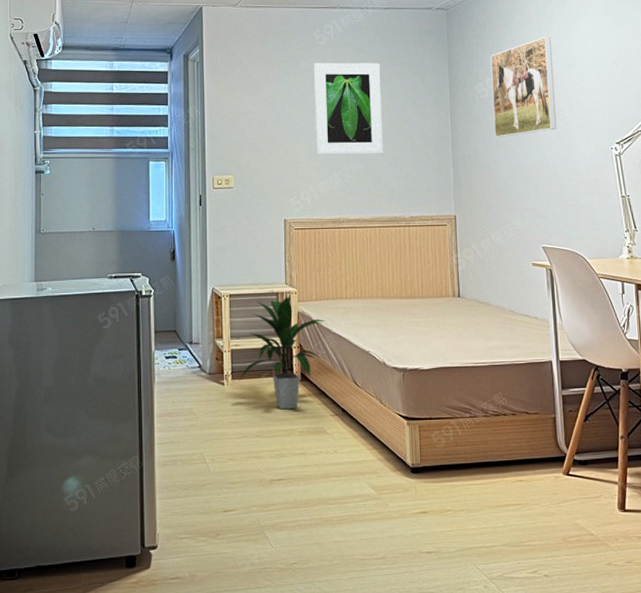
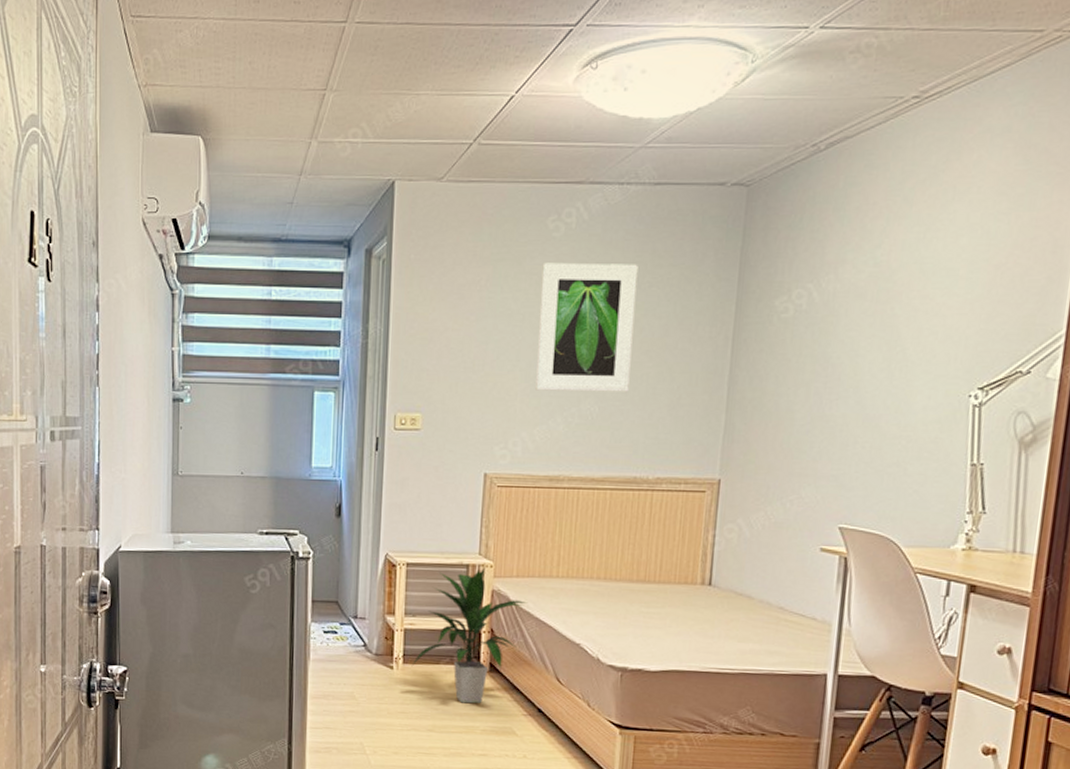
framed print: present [490,37,557,137] -> none [793,228,905,374]

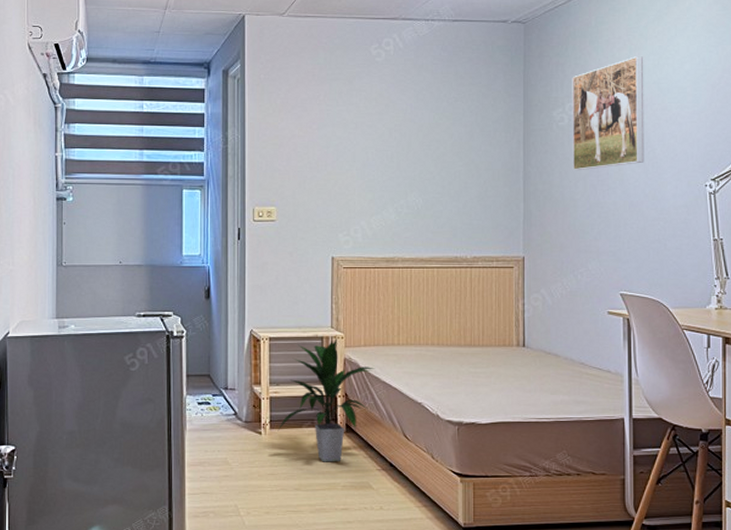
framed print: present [536,262,638,392] -> none [369,82,445,186]
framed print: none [793,228,905,374] -> present [572,56,644,170]

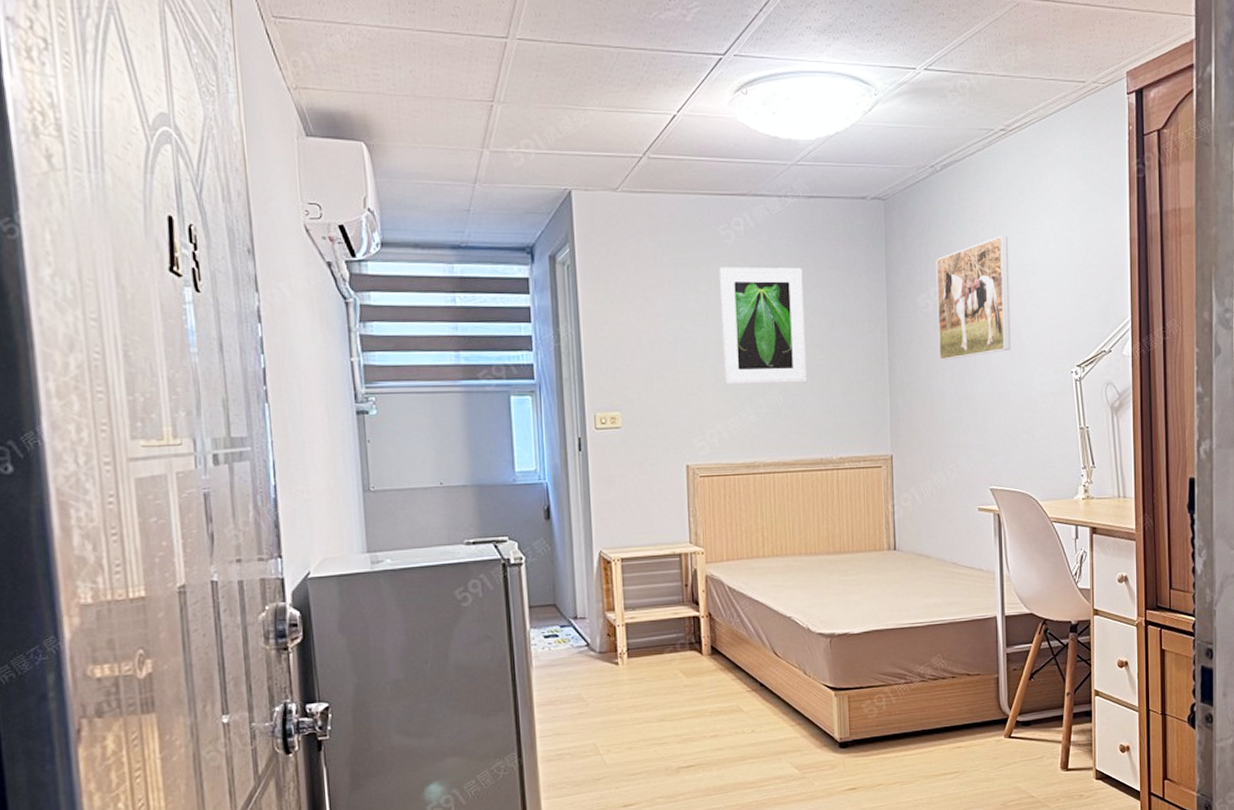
indoor plant: present [277,338,376,462] -> none [636,554,741,689]
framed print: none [369,82,445,186] -> present [718,267,807,385]

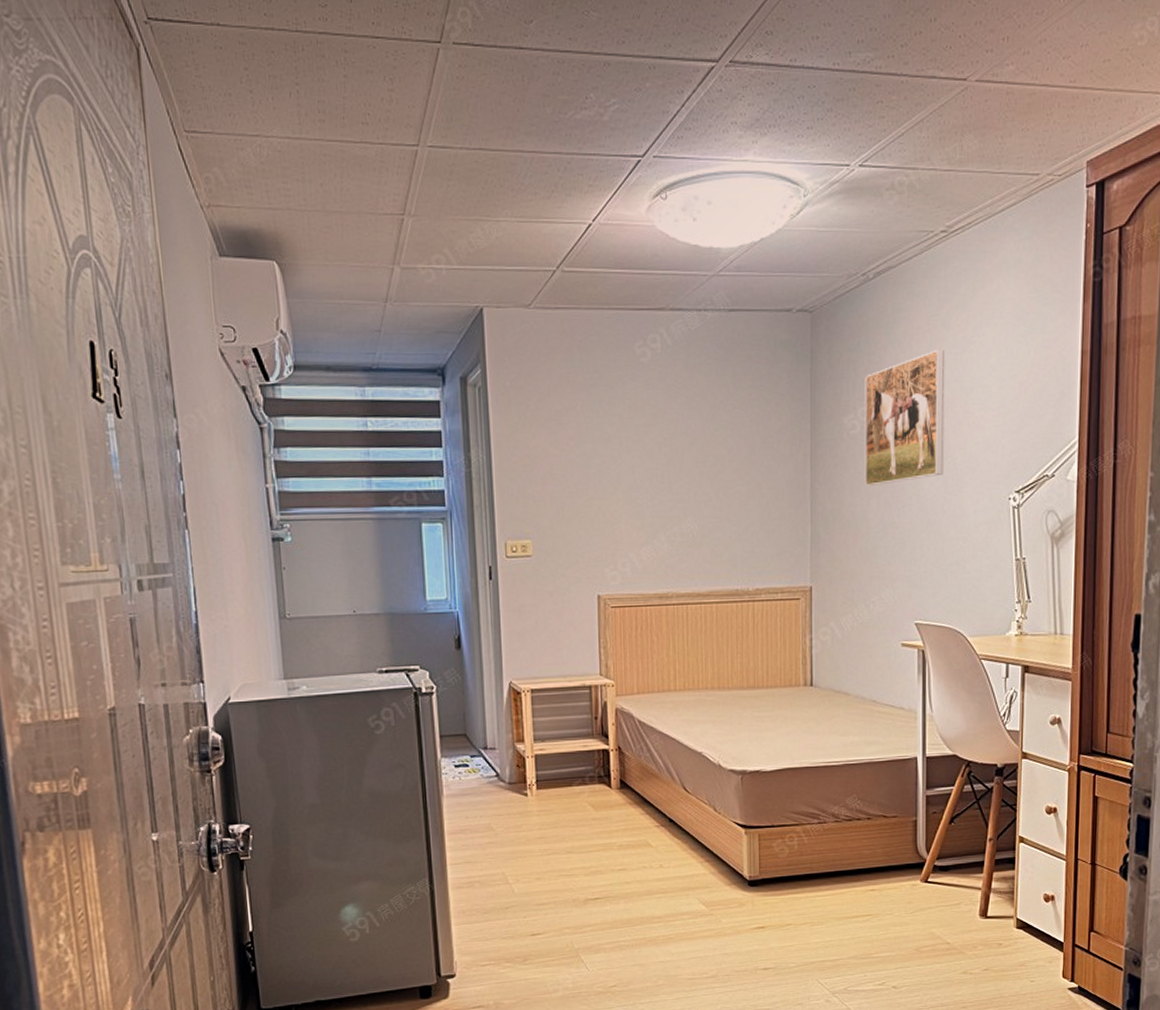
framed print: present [718,267,807,385] -> none [633,386,723,512]

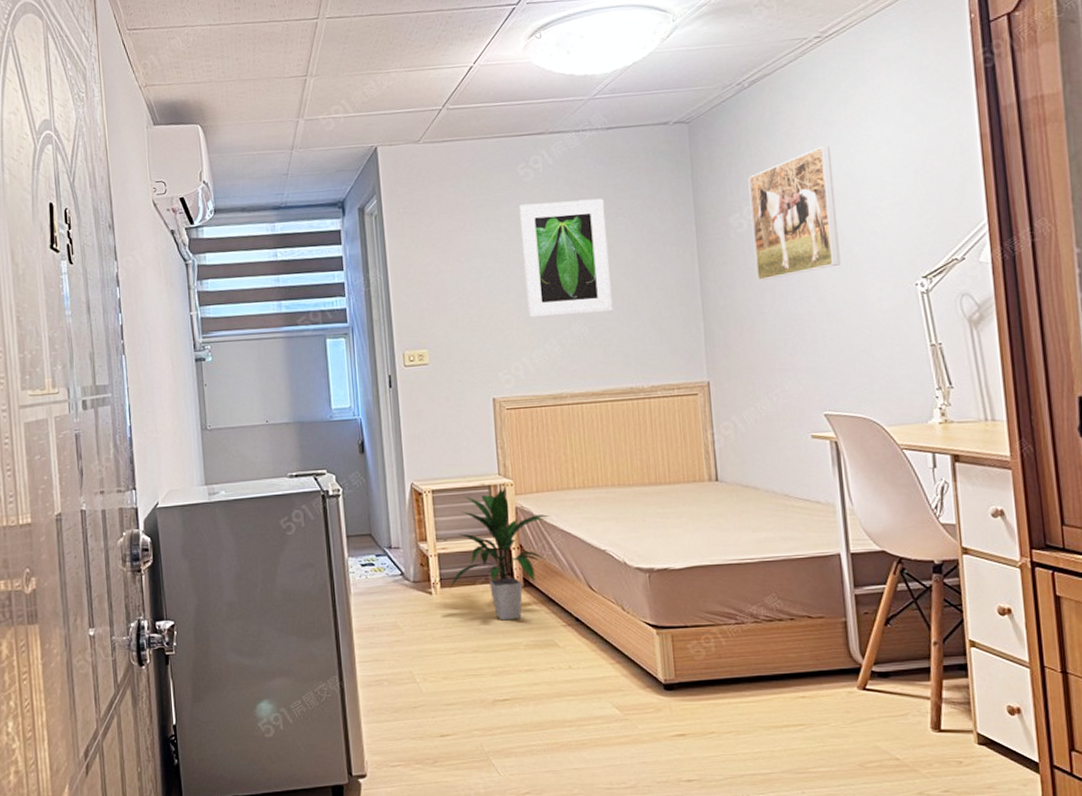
indoor plant: none [545,687,651,822] -> present [449,486,551,621]
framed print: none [633,386,723,512] -> present [518,198,613,318]

